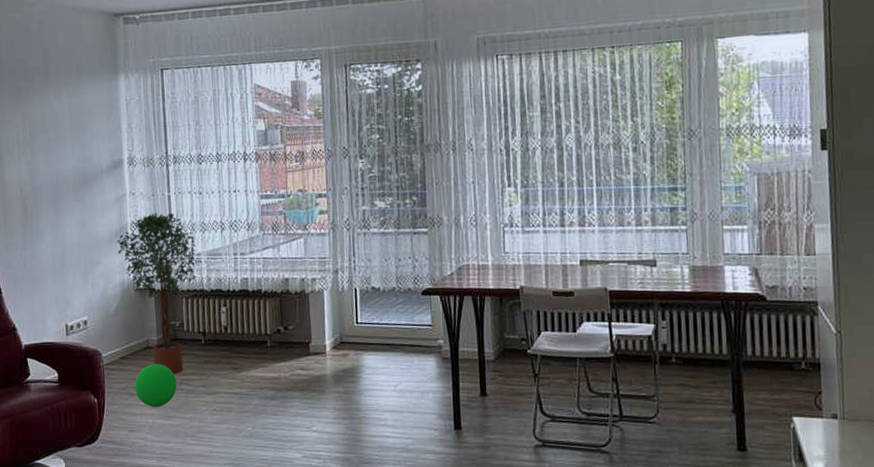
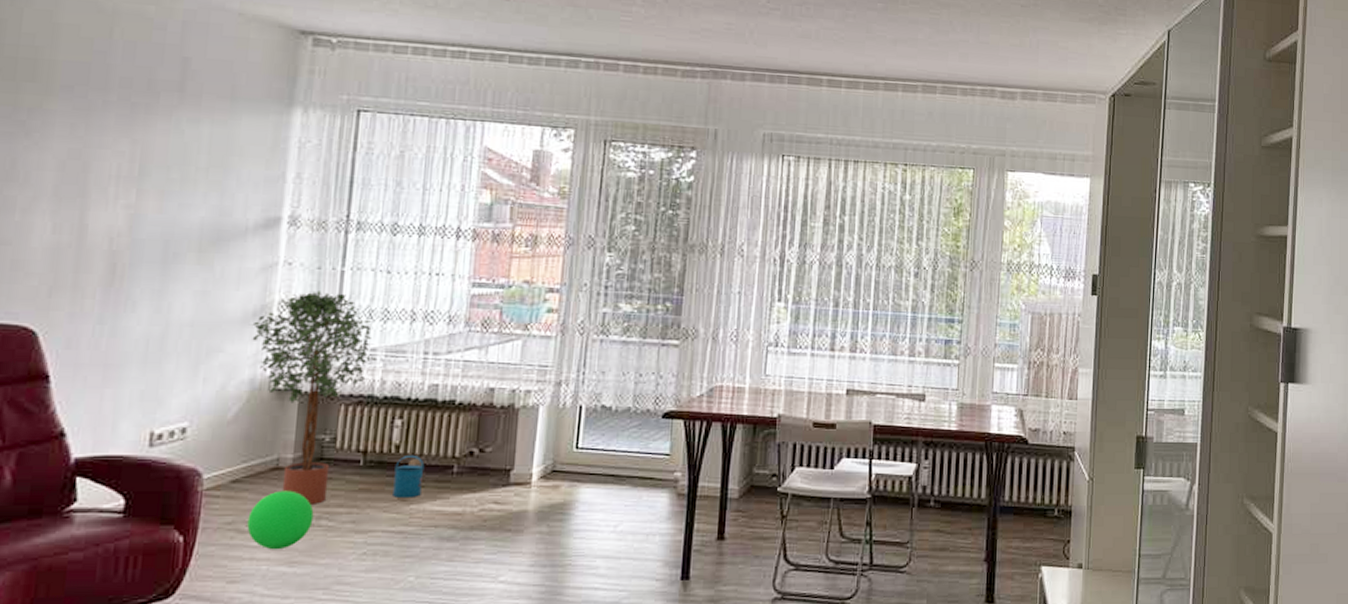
watering can: none [226,333,247,368] -> present [393,454,425,499]

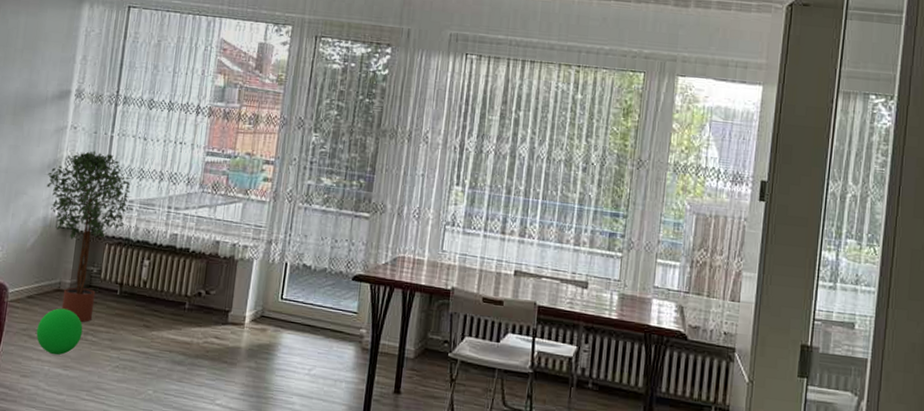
watering can: present [393,454,425,499] -> none [140,290,164,326]

